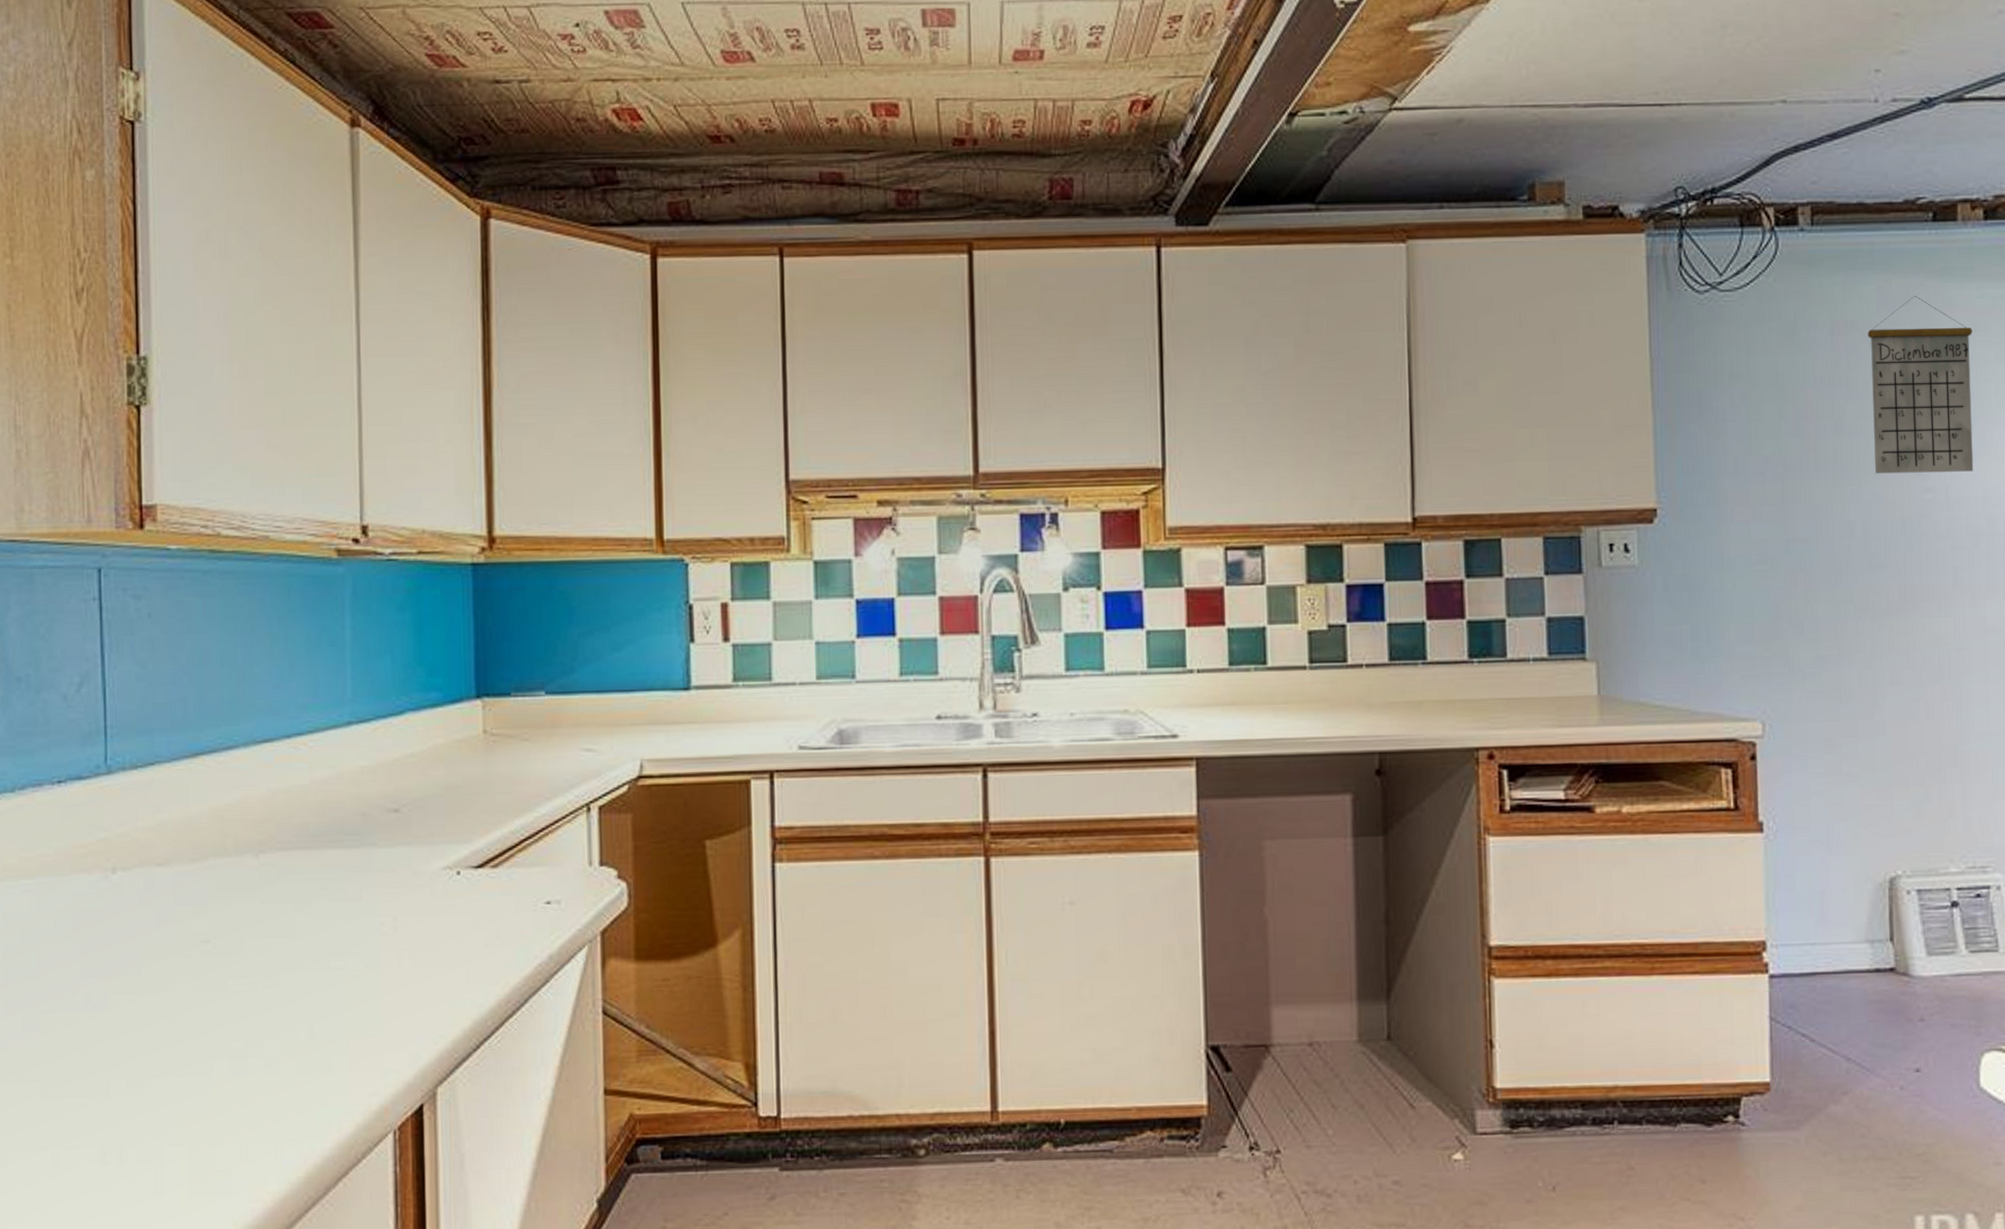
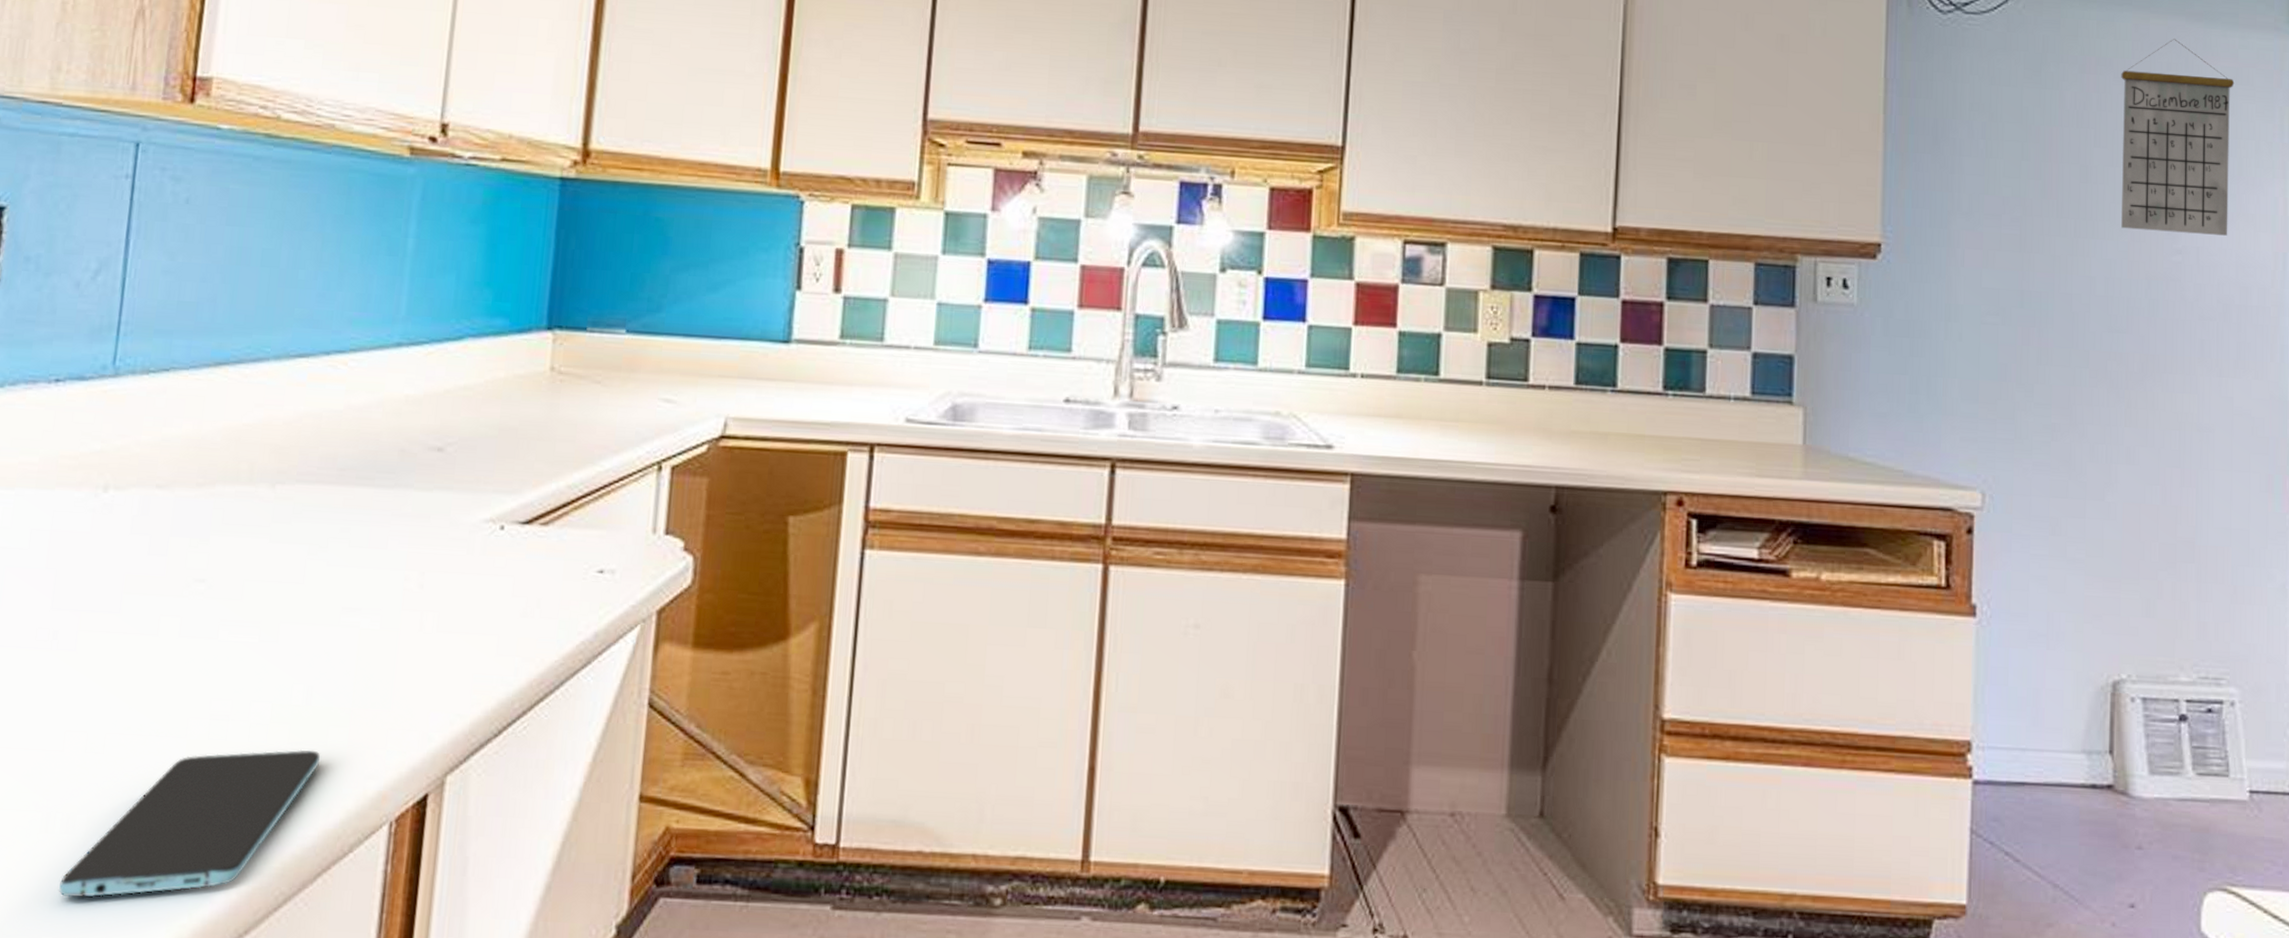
smartphone: none [121,1076,328,1217] -> present [58,749,321,898]

